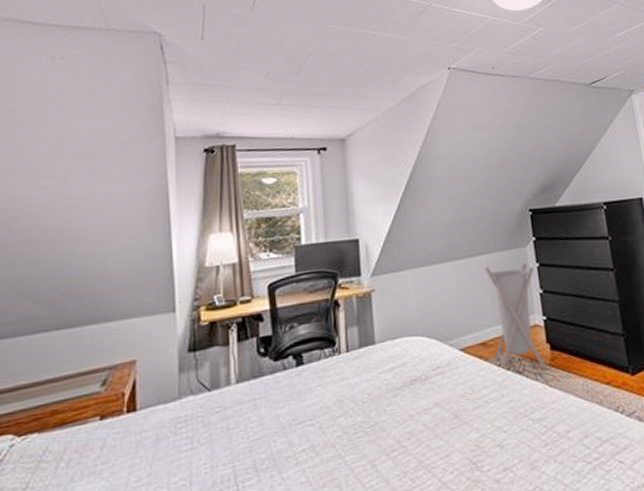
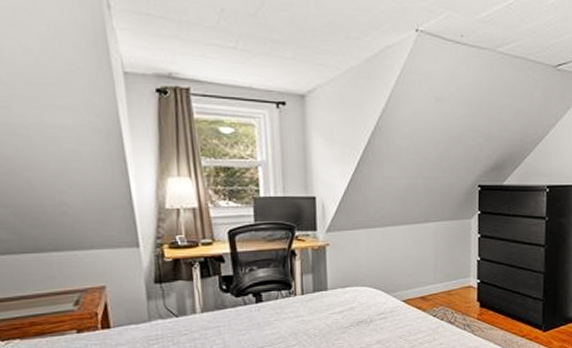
laundry hamper: present [485,262,548,372] -> none [431,232,476,322]

